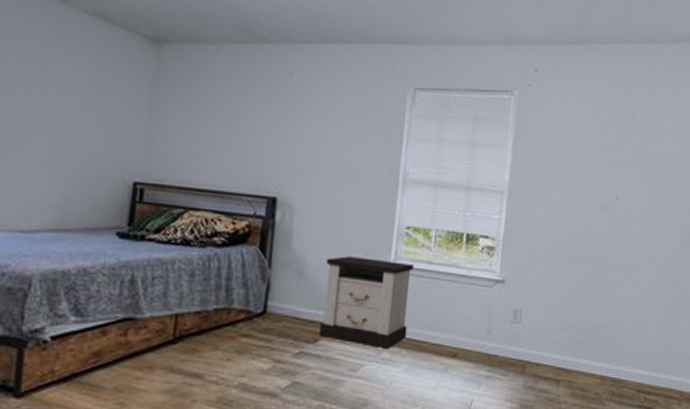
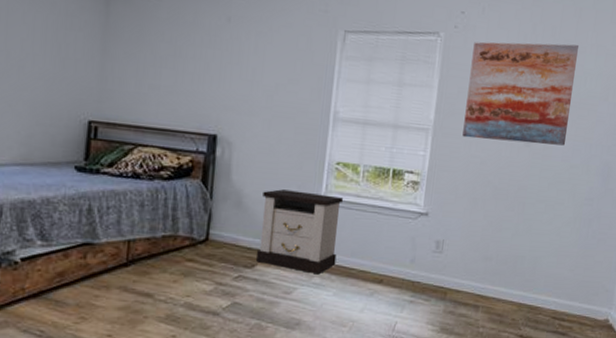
wall art: none [539,100,654,208] -> present [462,41,579,146]

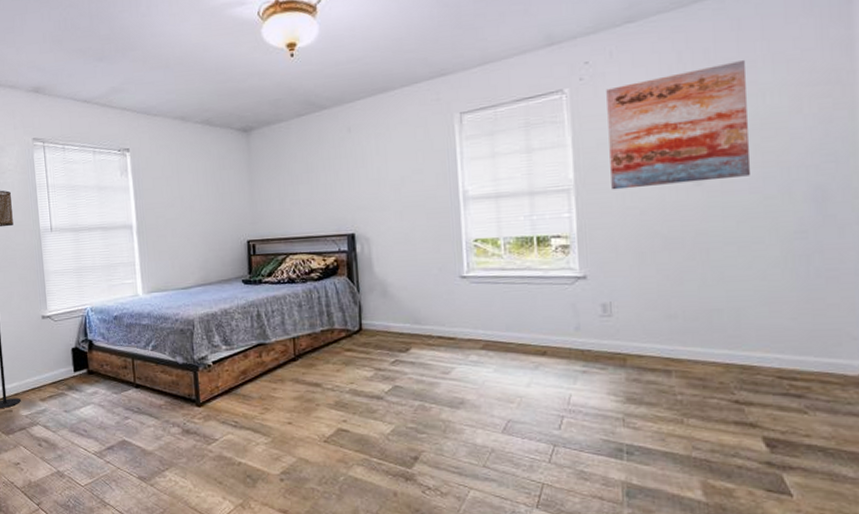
nightstand: present [256,189,343,275] -> none [406,272,491,352]

